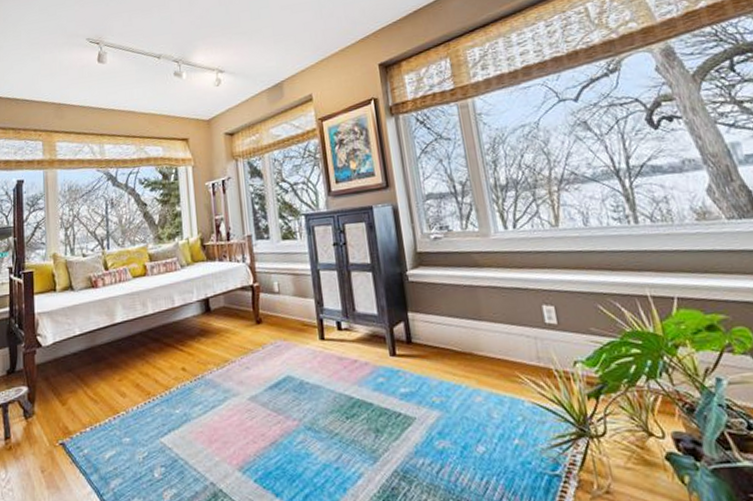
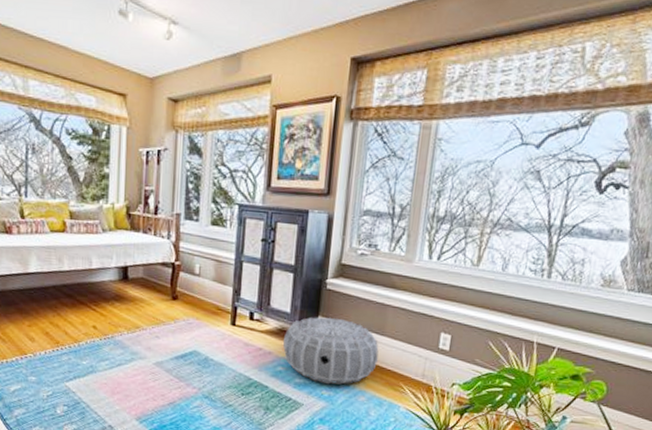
air purifier: none [377,311,484,389] -> present [283,316,379,385]

